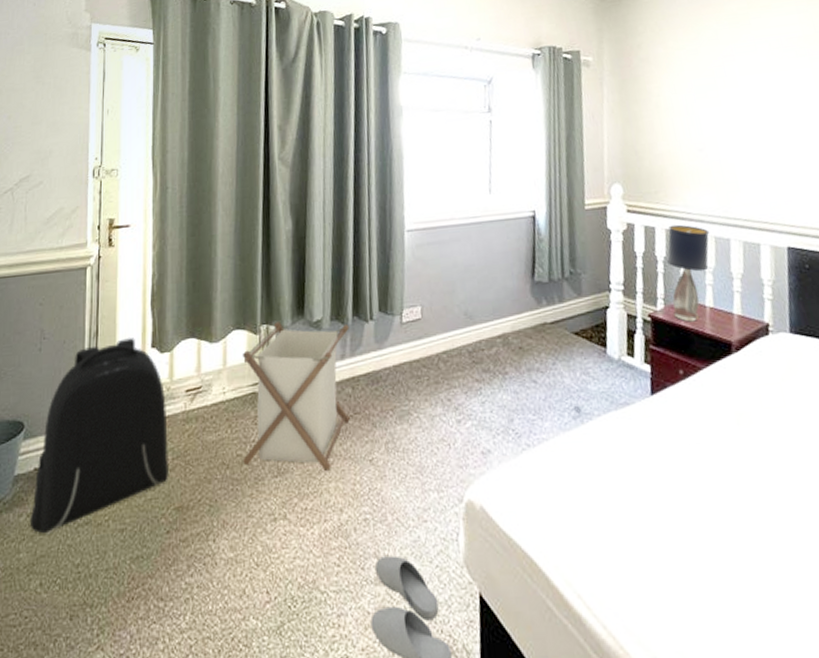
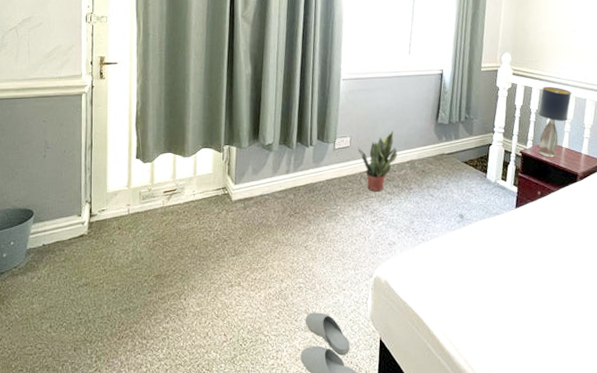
backpack: present [29,338,168,533] -> none [40,151,150,291]
laundry basket: present [242,322,350,472] -> none [208,144,294,254]
potted plant: none [432,295,485,380] -> present [358,131,397,192]

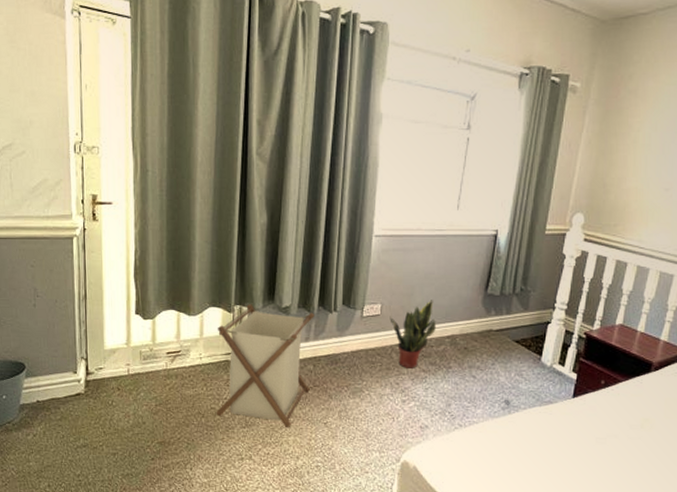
laundry basket: none [208,144,294,254] -> present [216,304,314,428]
table lamp: present [538,86,572,158] -> none [607,257,657,343]

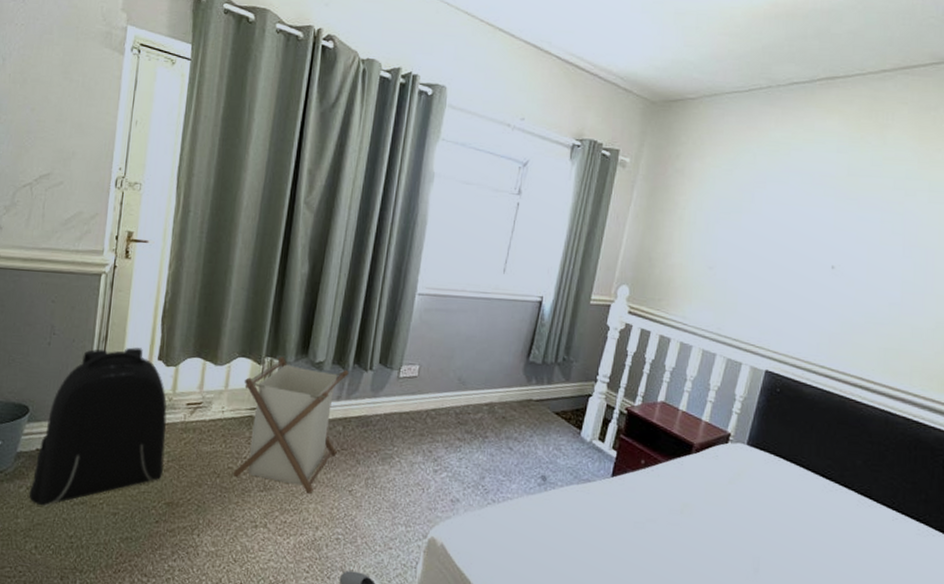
backpack: none [36,304,152,450] -> present [29,347,167,505]
potted plant: present [390,300,436,368] -> none [427,364,475,436]

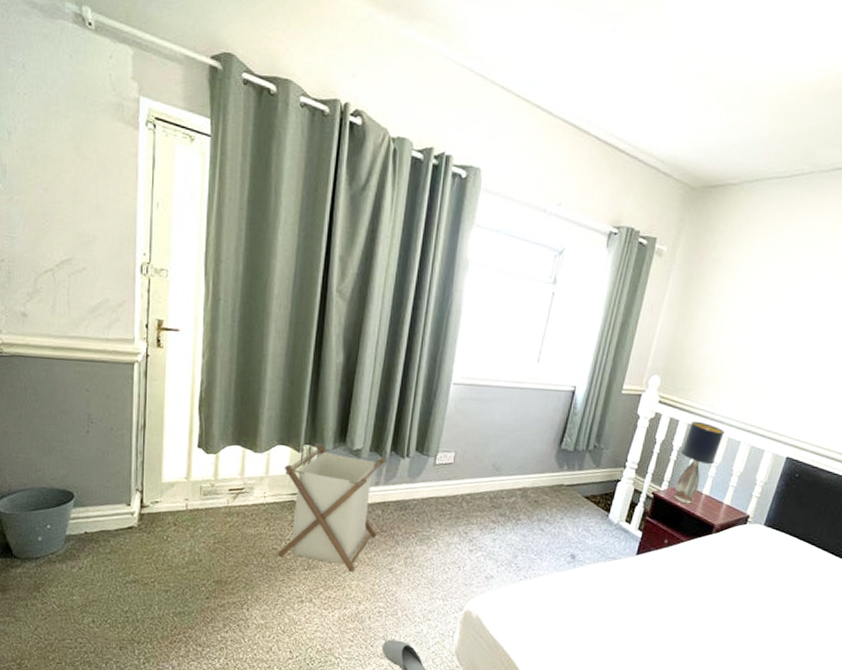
backpack: present [29,347,167,505] -> none [81,435,211,584]
table lamp: none [649,332,700,421] -> present [674,421,726,504]

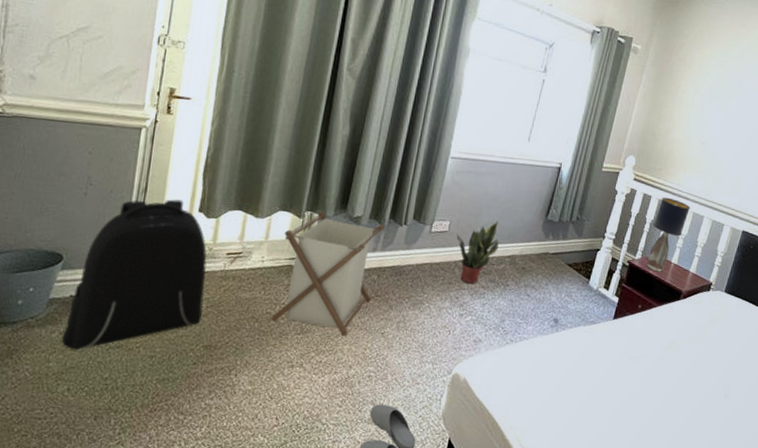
backpack: none [81,435,211,584] -> present [61,199,207,350]
potted plant: none [462,451,508,519] -> present [456,221,499,284]

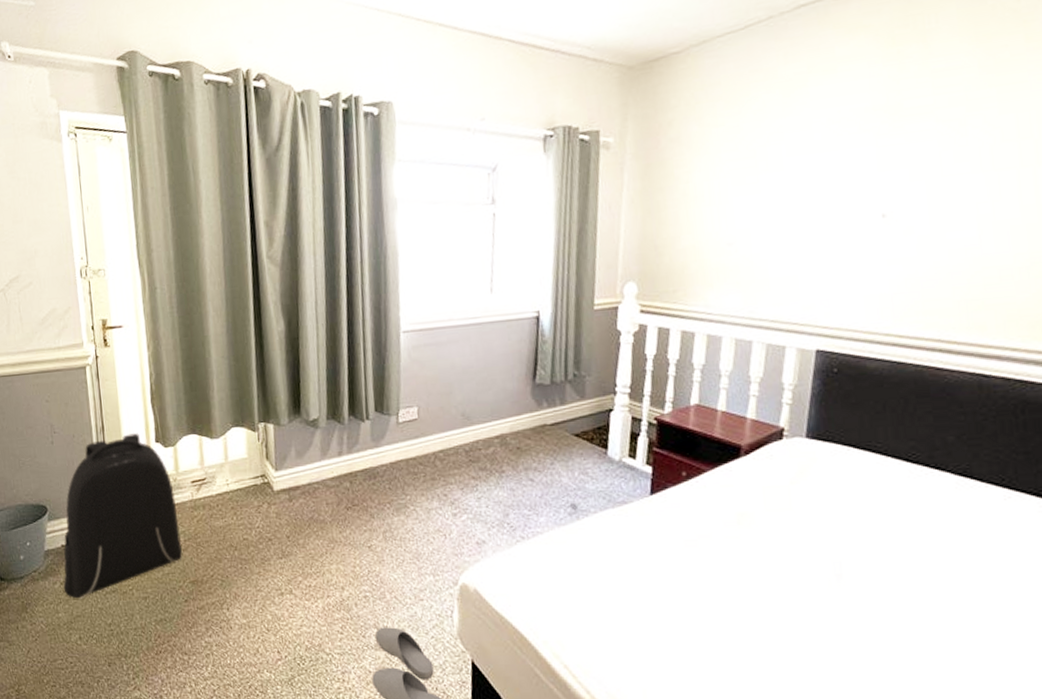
laundry basket: present [271,211,385,337] -> none [242,420,349,556]
potted plant: present [456,221,499,284] -> none [428,396,482,477]
table lamp: present [646,197,691,272] -> none [680,325,731,426]

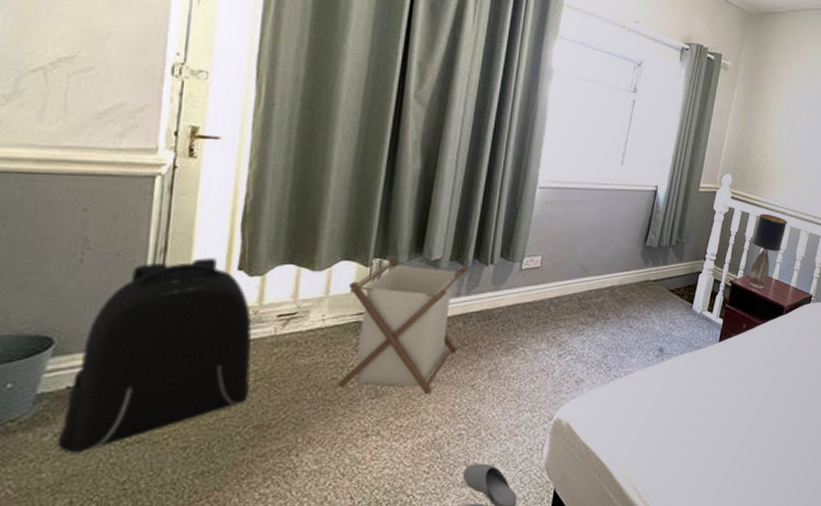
laundry basket: none [242,420,349,556] -> present [338,257,468,395]
table lamp: none [680,325,731,426] -> present [748,213,788,289]

